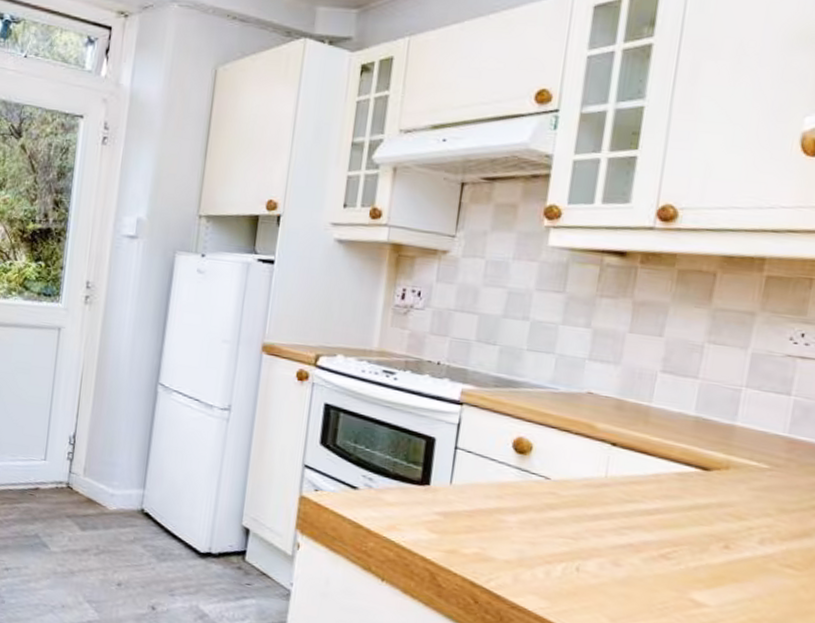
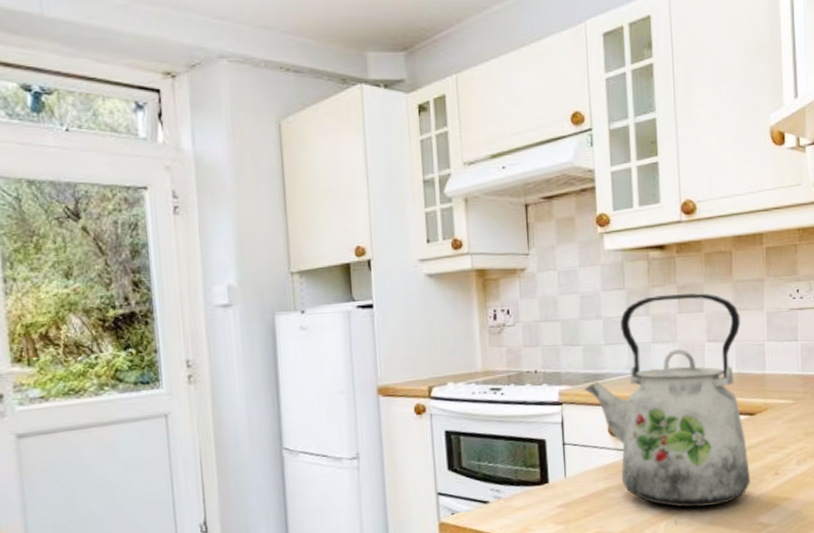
kettle: none [492,307,713,564] -> present [584,292,751,508]

